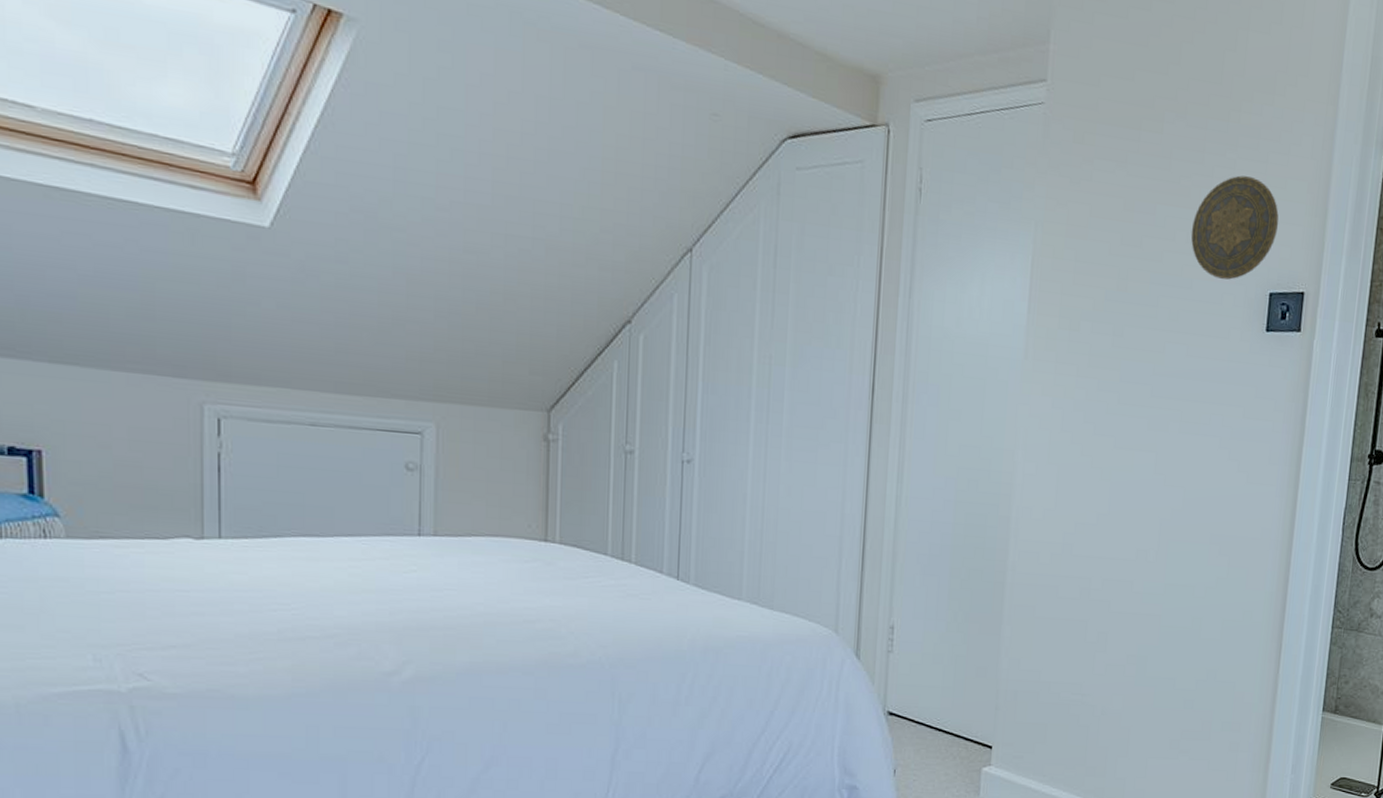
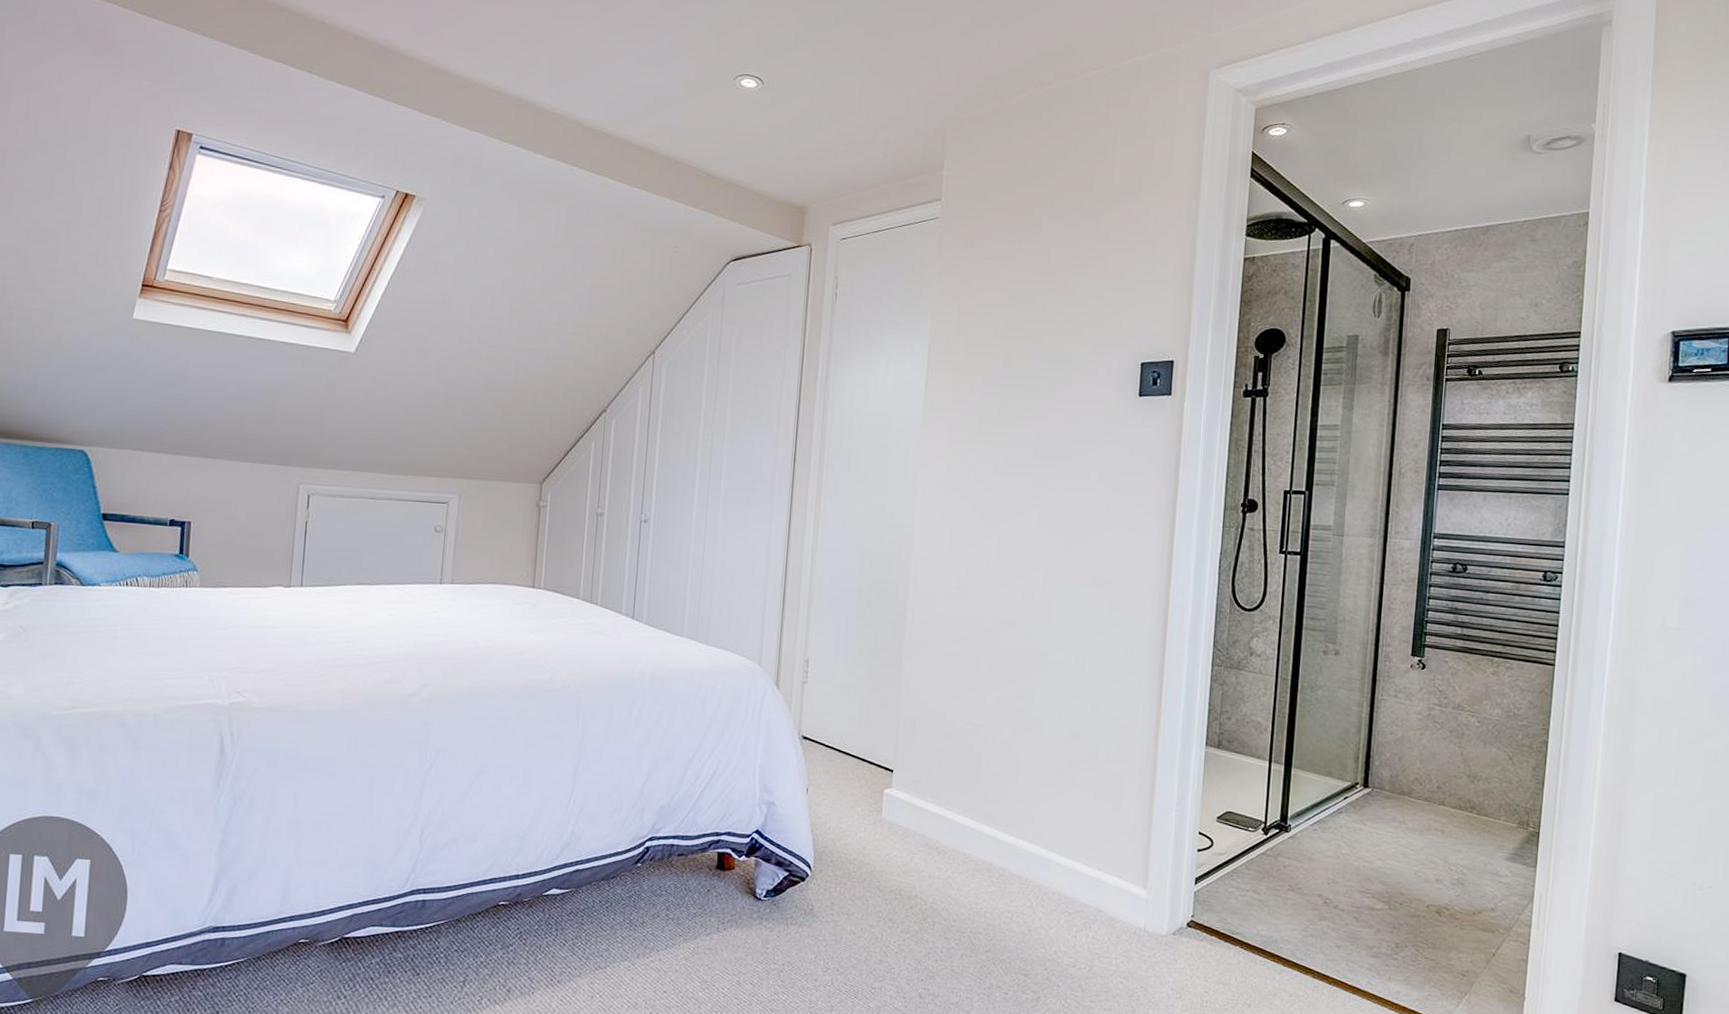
decorative plate: present [1191,175,1279,280] -> none [1068,264,1148,354]

